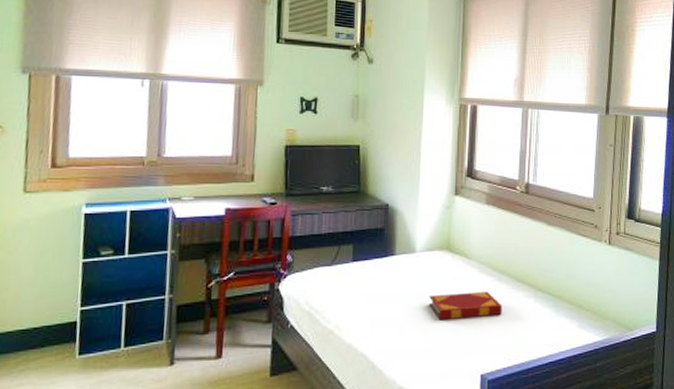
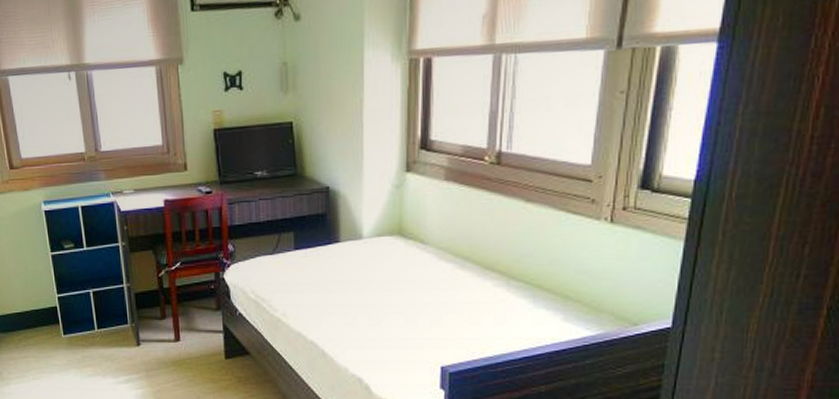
hardback book: present [429,291,502,320] -> none [380,280,466,310]

